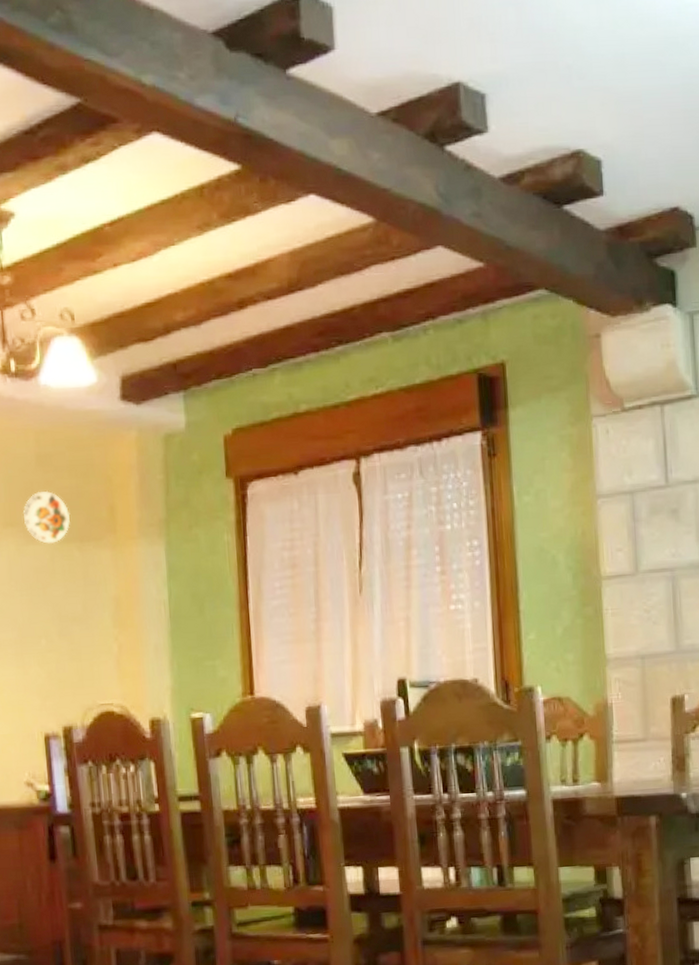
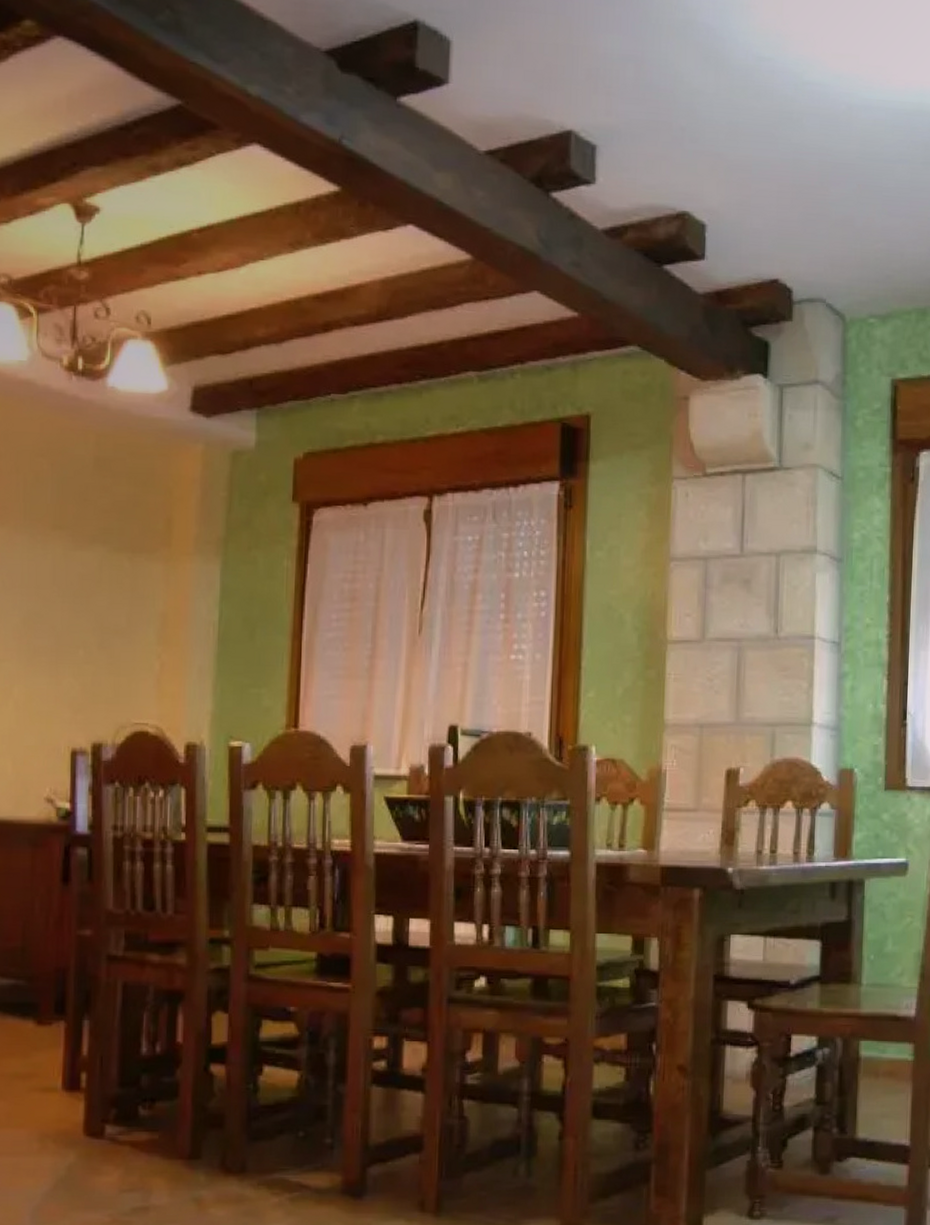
decorative plate: present [22,490,70,544] -> none [74,496,125,551]

